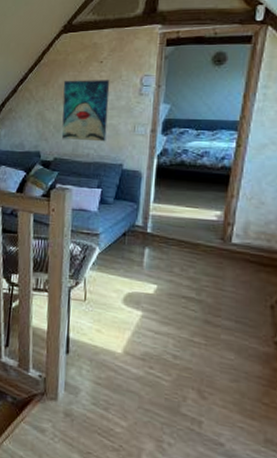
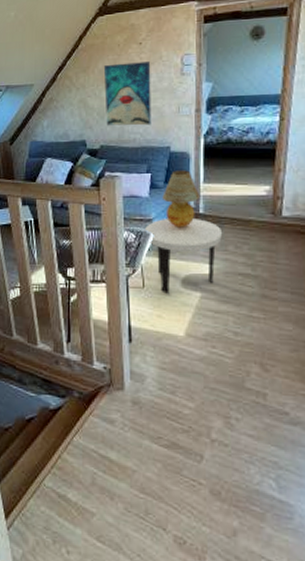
side table: none [90,234,170,310] -> present [144,219,223,294]
table lamp: none [111,188,150,245] -> present [162,170,201,228]

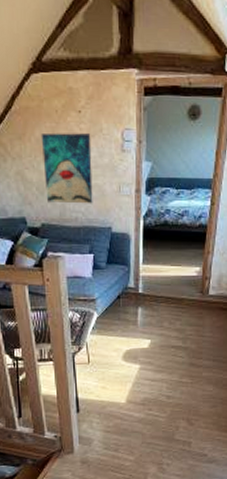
side table: present [144,219,223,294] -> none [88,298,159,368]
table lamp: present [162,170,201,228] -> none [105,251,140,307]

